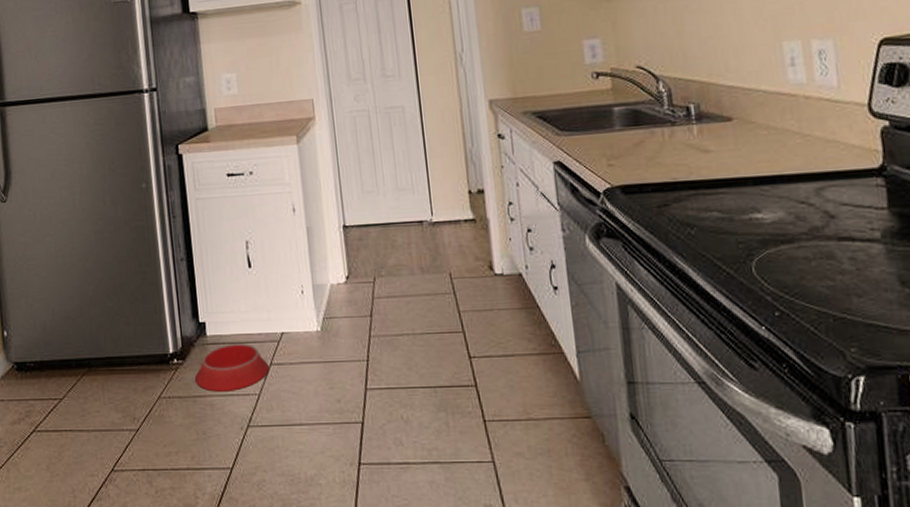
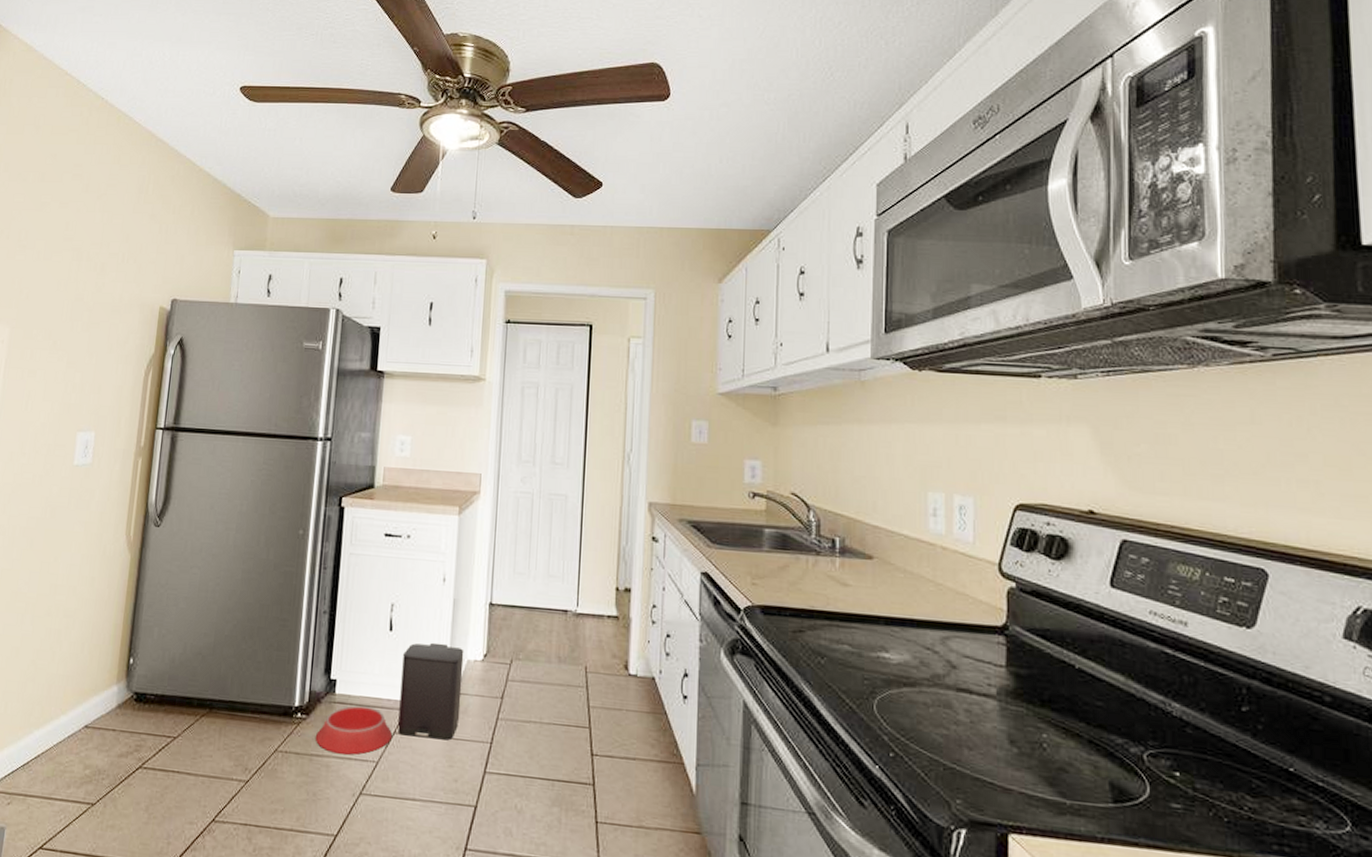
pedal bin: none [266,272,333,366] -> present [398,642,464,741]

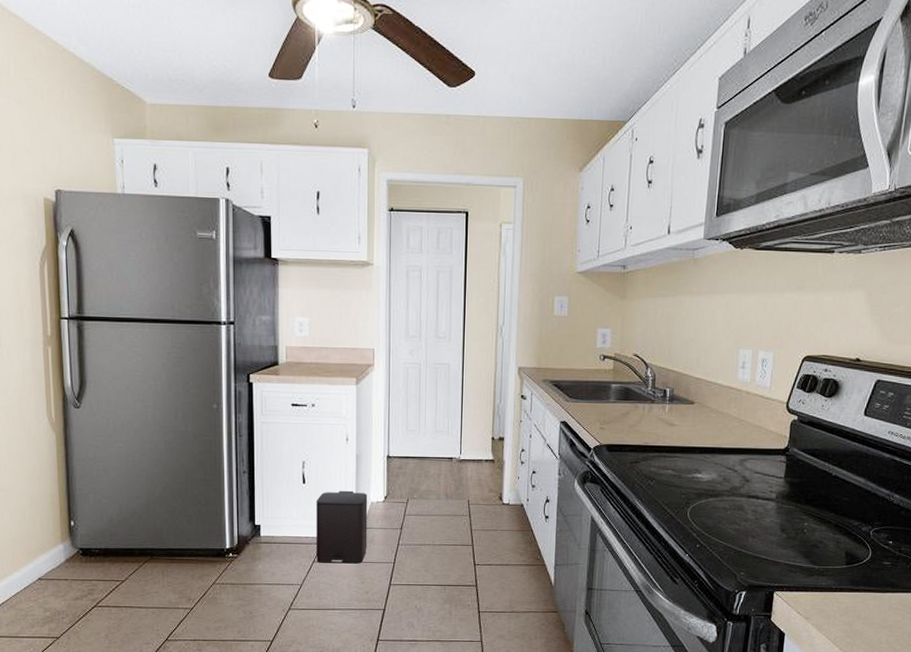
pet bowl: present [316,705,392,755] -> none [247,544,312,581]

